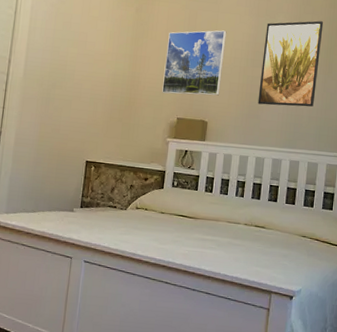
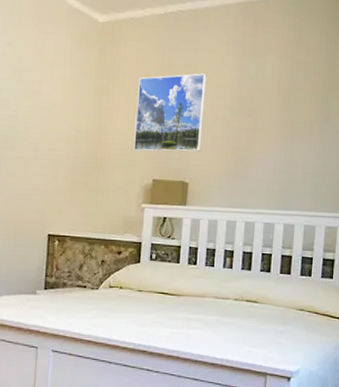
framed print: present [257,20,324,107] -> none [245,59,319,161]

